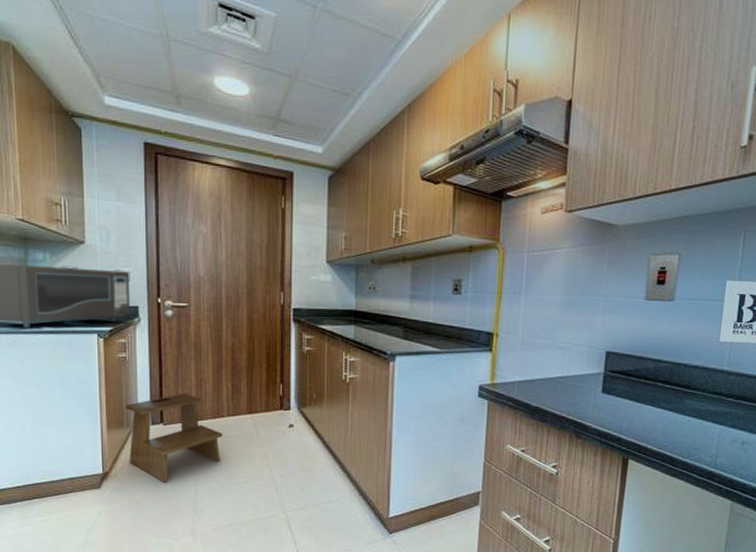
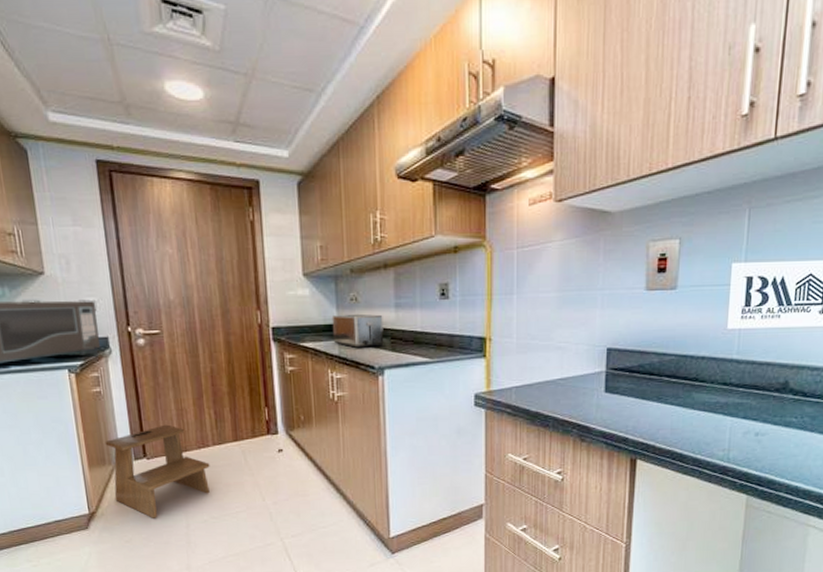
toaster: none [349,301,398,335] -> present [331,313,384,349]

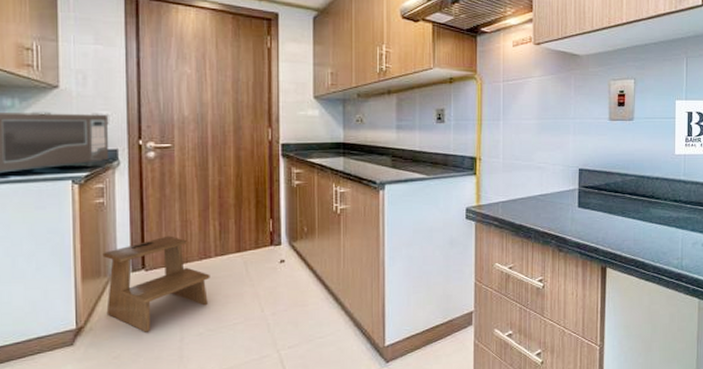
toaster: present [331,313,384,349] -> none [338,133,385,165]

